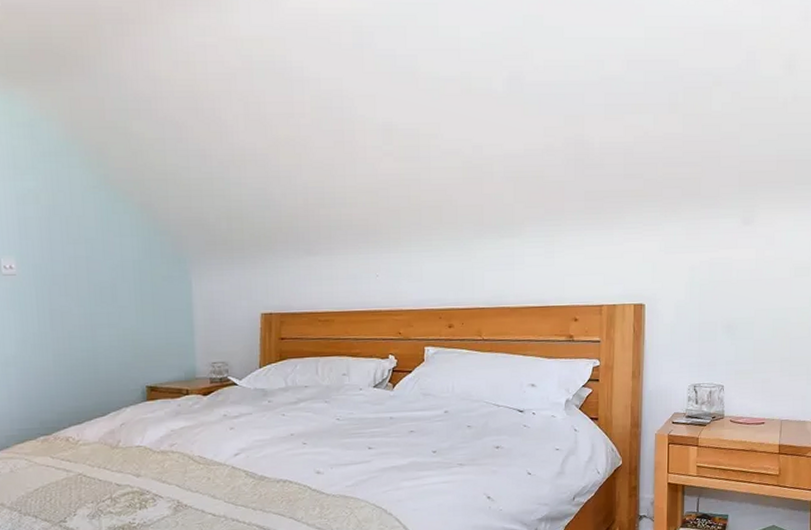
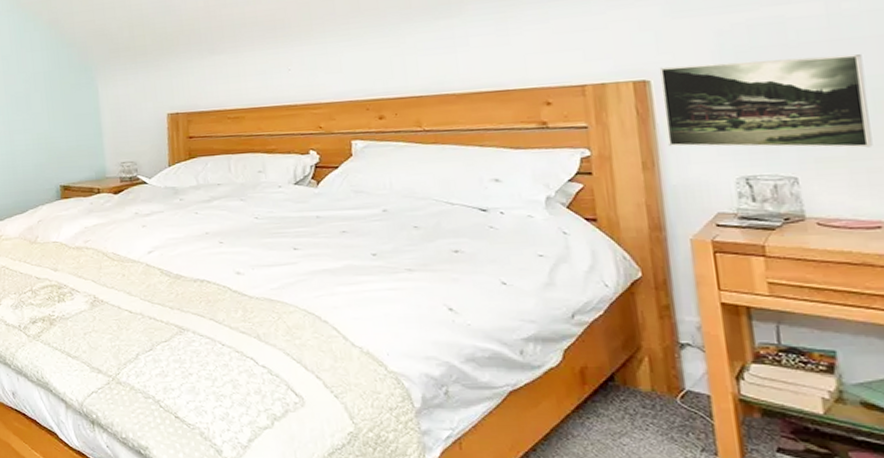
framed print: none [650,291,771,364] -> present [659,54,873,148]

